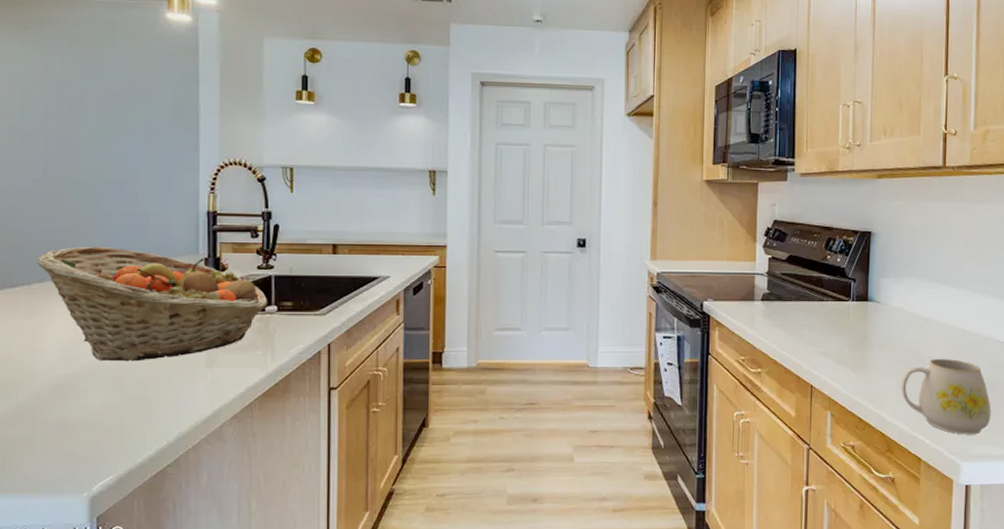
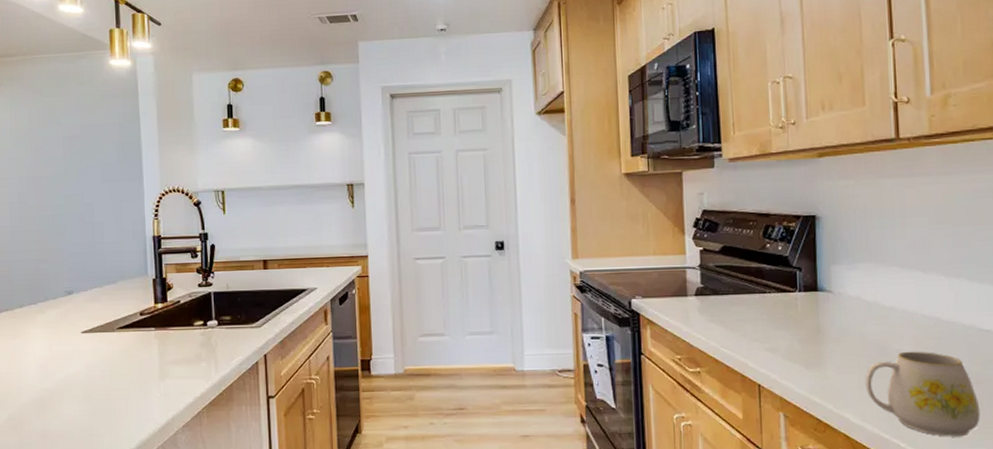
fruit basket: present [37,246,267,362] -> none [17,273,209,376]

